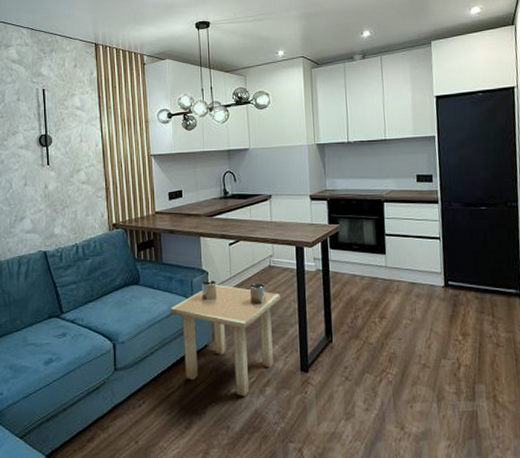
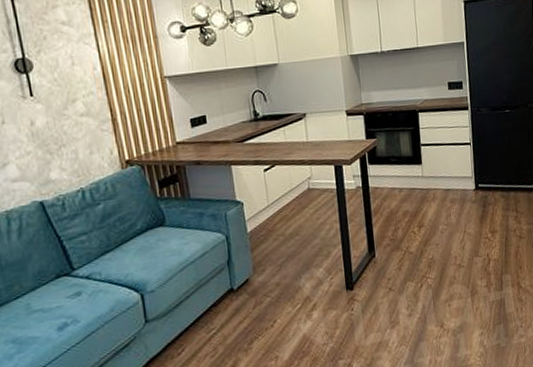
side table: present [170,280,280,397] -> none [204,207,322,325]

